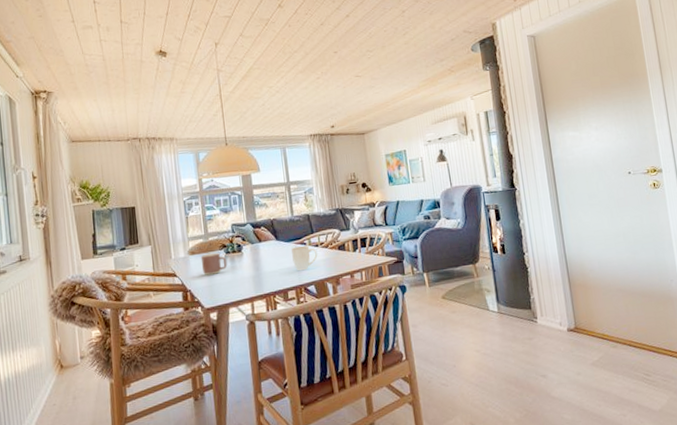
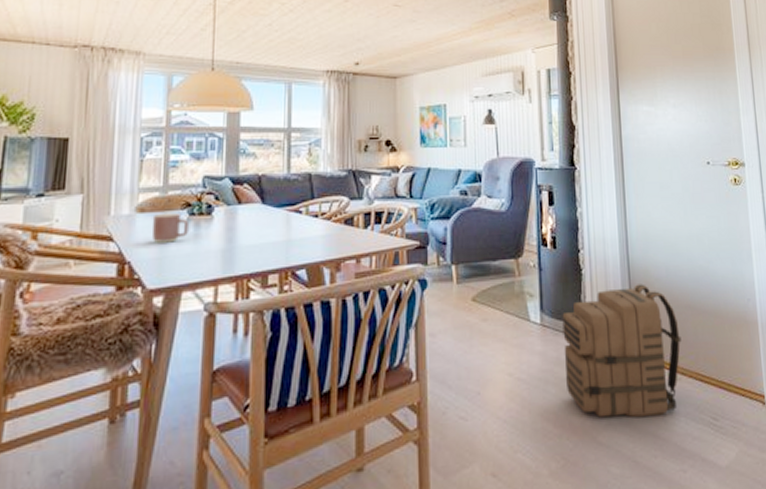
mug: present [291,246,318,271] -> none [281,215,316,249]
backpack: none [515,275,615,379] -> present [562,284,682,418]

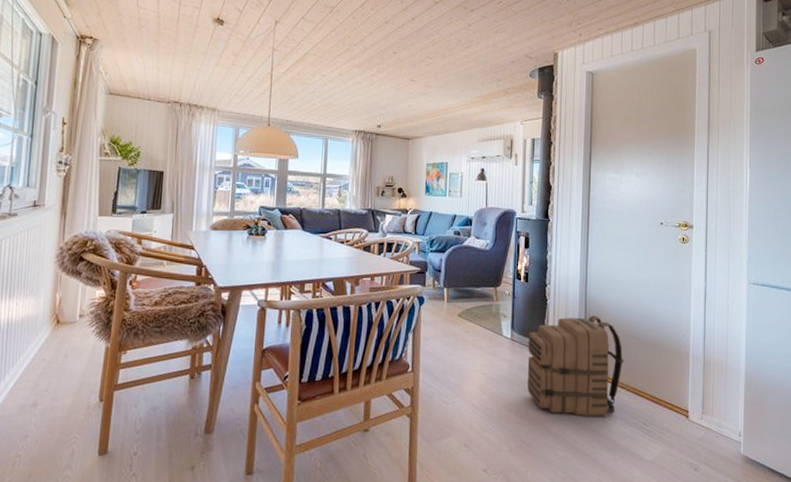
mug: present [151,212,188,243] -> none [221,231,248,254]

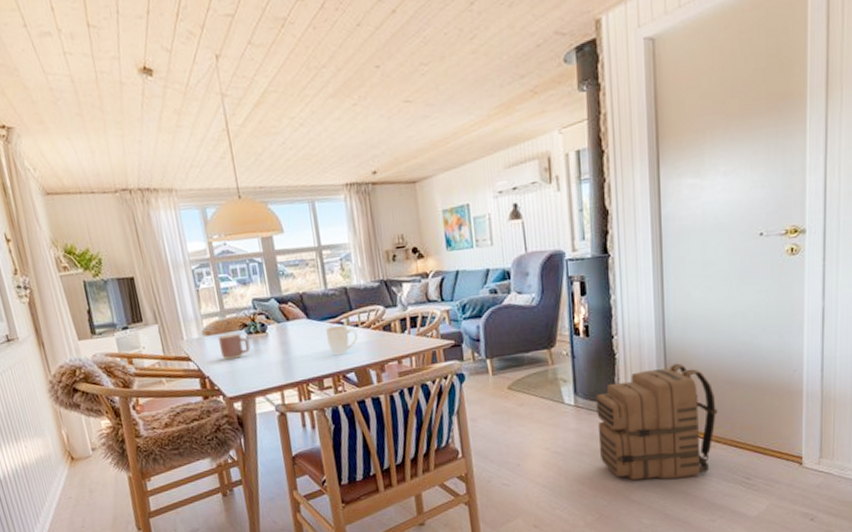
mug: none [221,231,248,254] -> present [217,332,250,360]
mug: none [315,240,342,266] -> present [326,326,358,356]

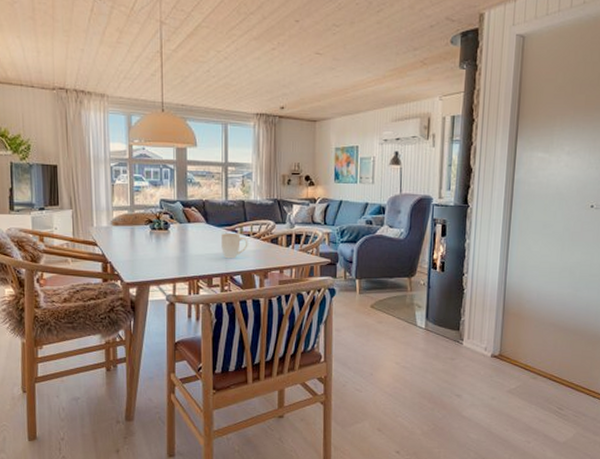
mug: present [217,332,250,360] -> none [124,226,151,249]
backpack: present [596,363,718,481] -> none [441,304,542,402]

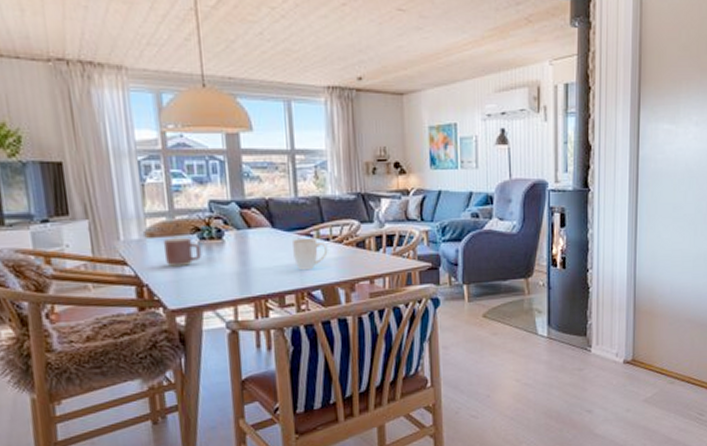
mug: none [124,226,151,249] -> present [162,237,201,267]

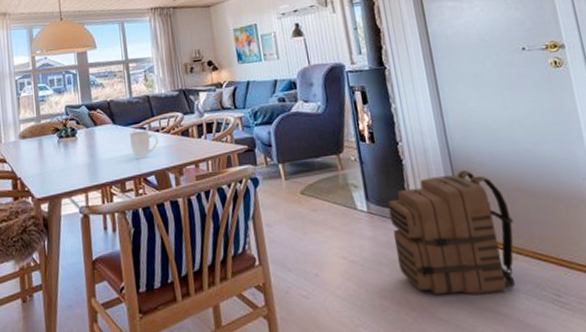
mug: present [162,237,201,267] -> none [32,136,60,162]
backpack: none [568,300,679,415] -> present [387,170,516,295]

